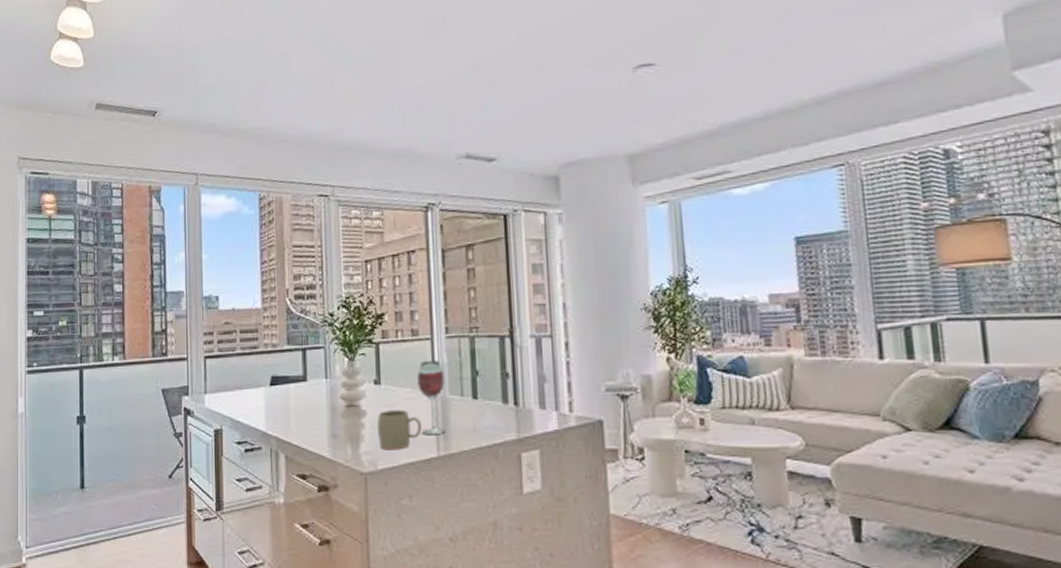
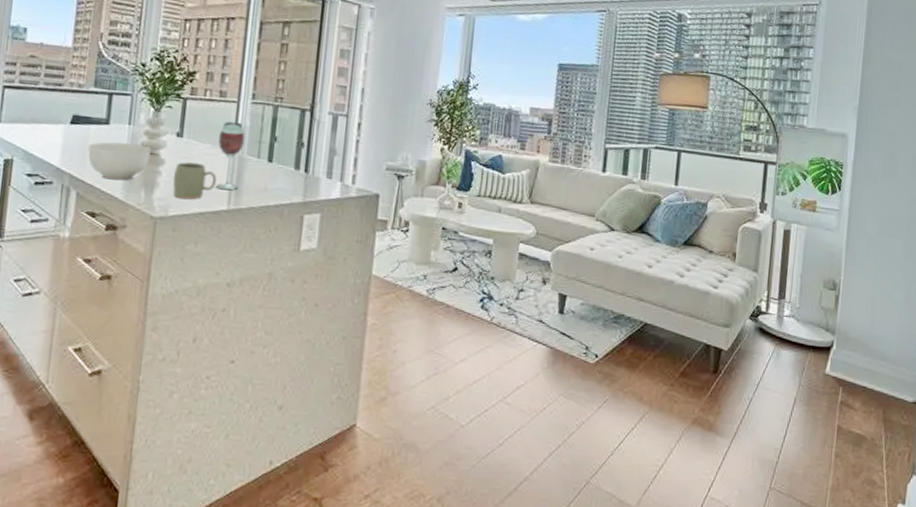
bowl: none [290,398,352,438] -> present [88,142,152,180]

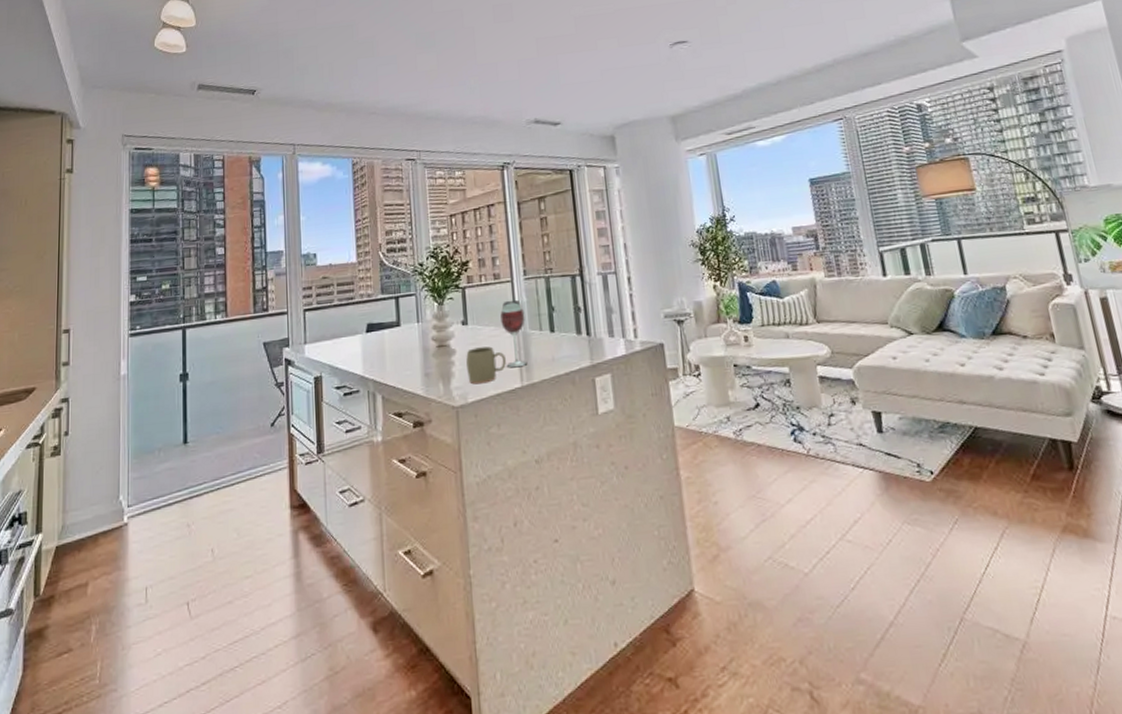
bowl: present [88,142,152,180] -> none [385,339,442,379]

